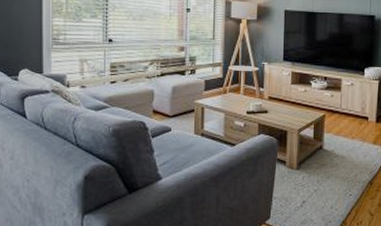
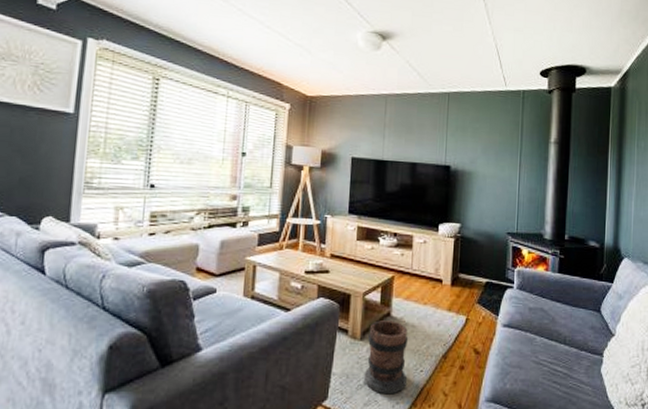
wooden barrel: none [300,153,339,215] -> present [363,320,409,395]

